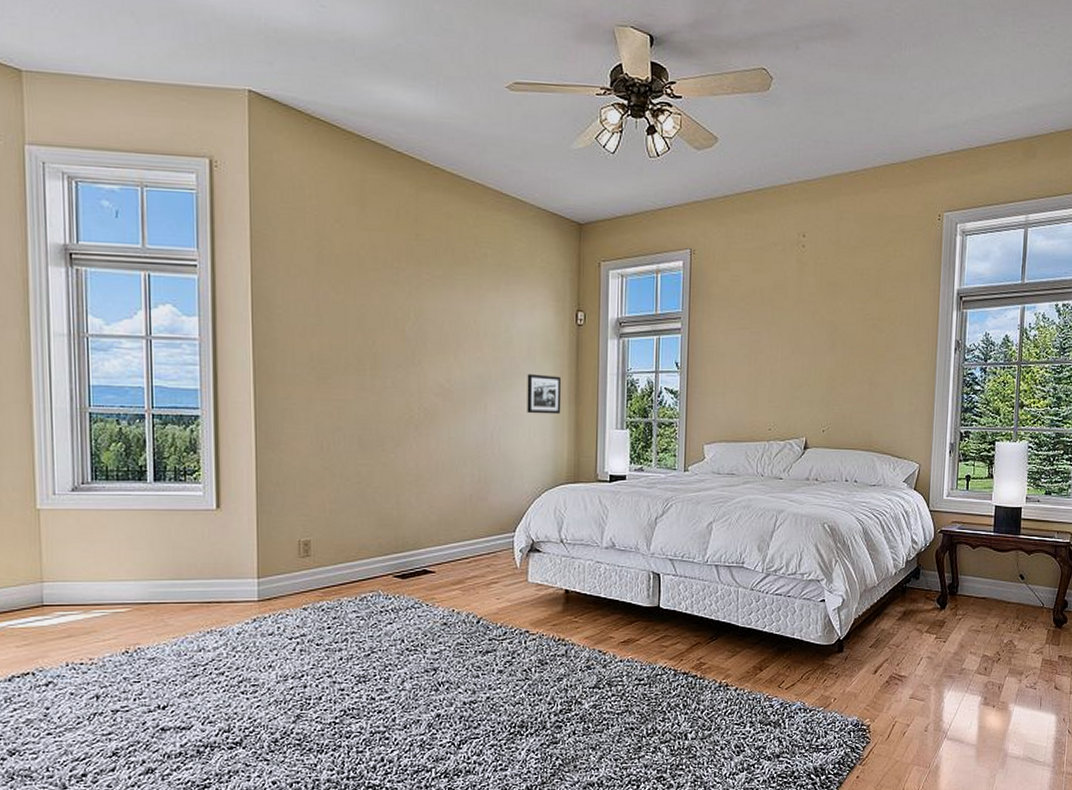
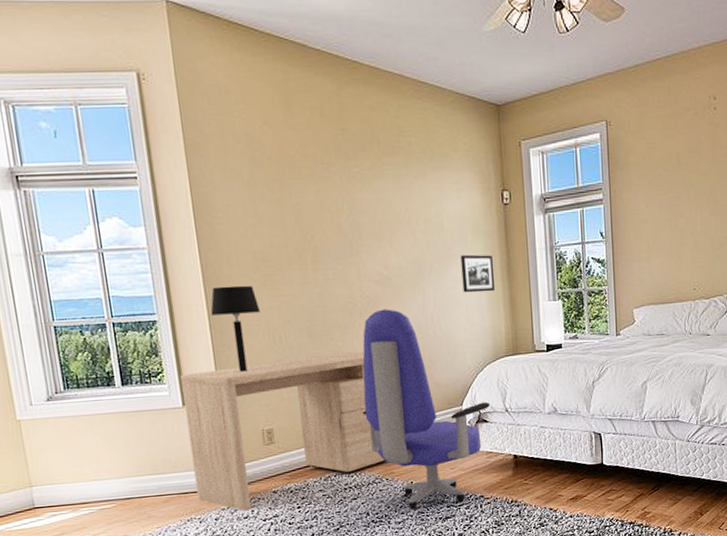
desk: none [218,466,427,626] -> present [180,352,385,510]
table lamp: none [258,385,311,478] -> present [210,285,261,373]
office chair: none [407,423,545,640] -> present [362,309,491,510]

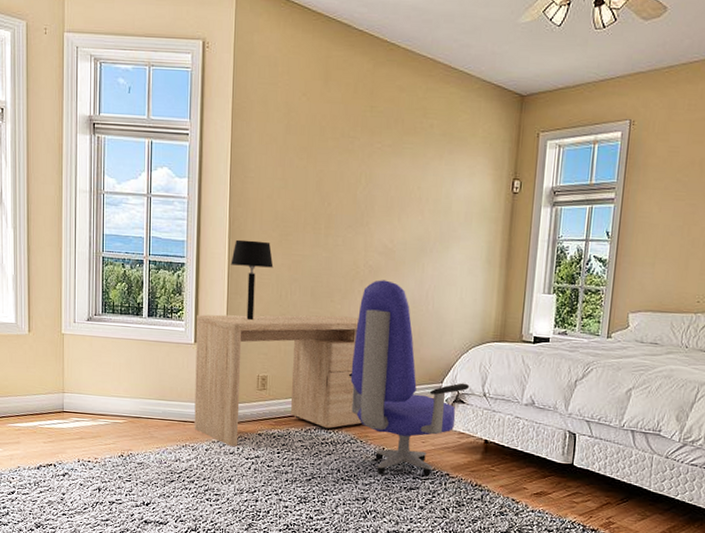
picture frame: present [460,254,496,293] -> none [460,237,495,277]

